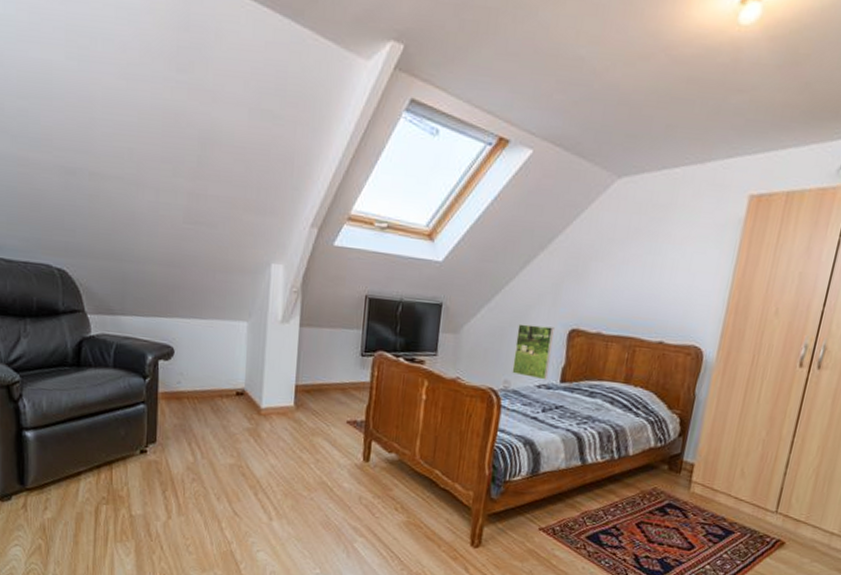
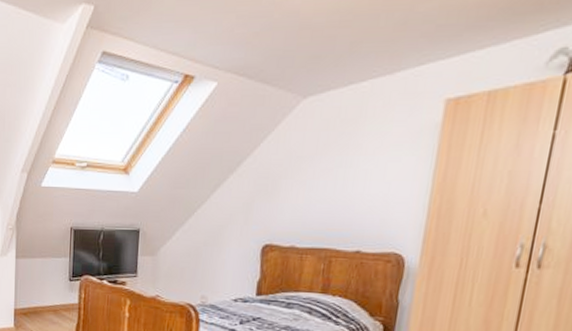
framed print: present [511,323,554,380] -> none [208,243,247,294]

